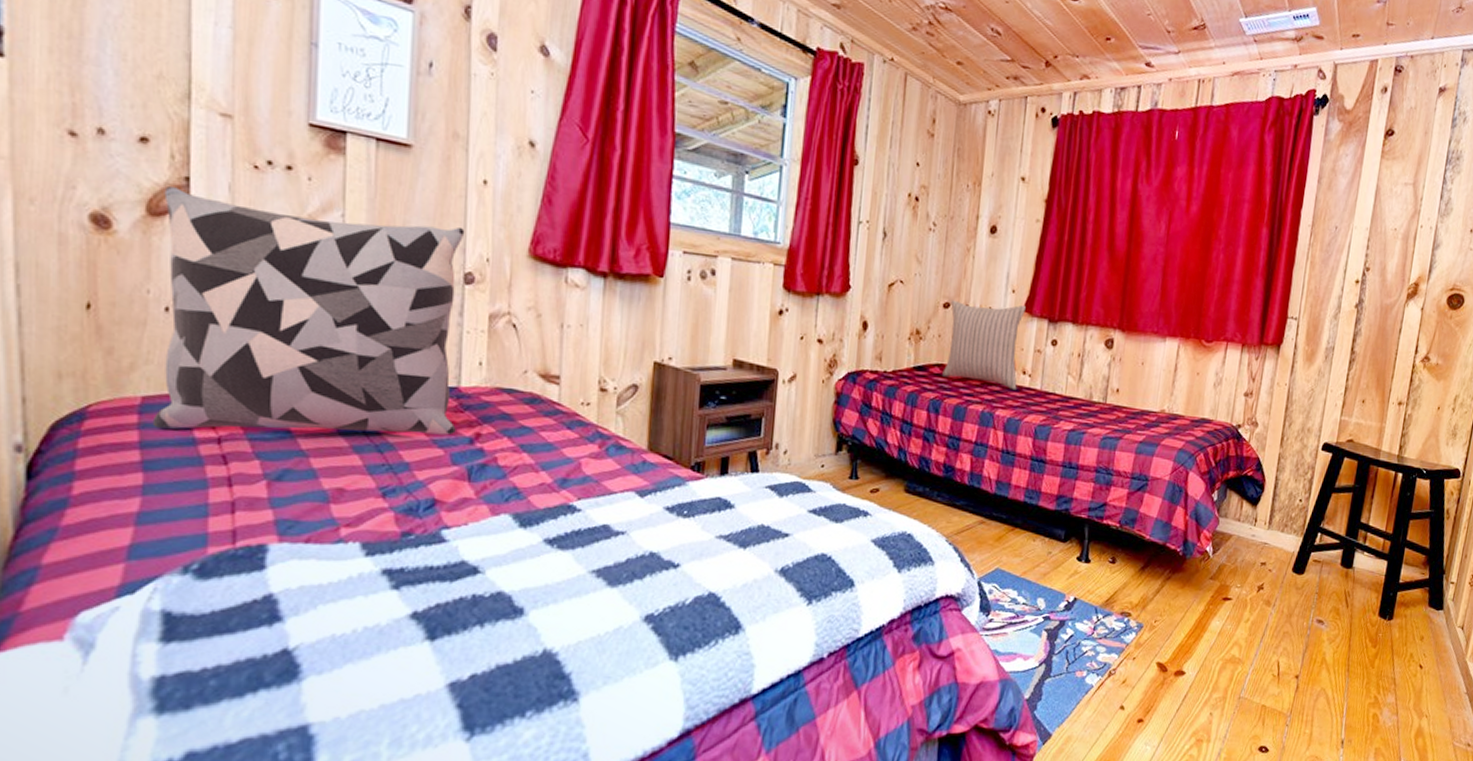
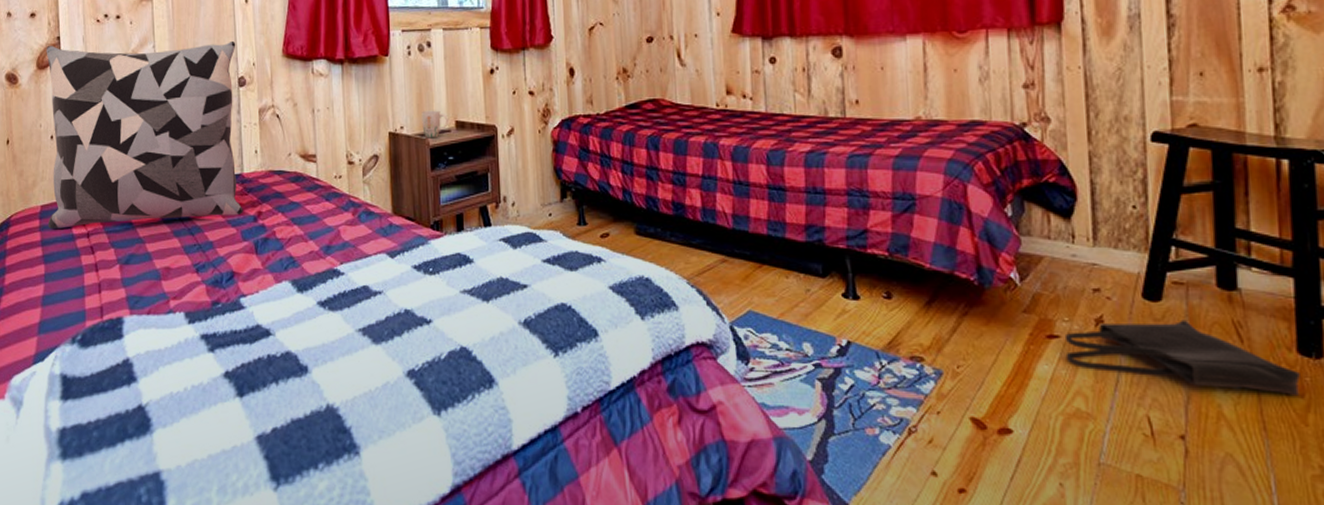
mug: none [694,343,725,375] -> present [422,110,448,139]
pillow: present [942,300,1026,391] -> none [654,26,739,117]
tote bag: none [1232,589,1377,647] -> present [1064,319,1300,397]

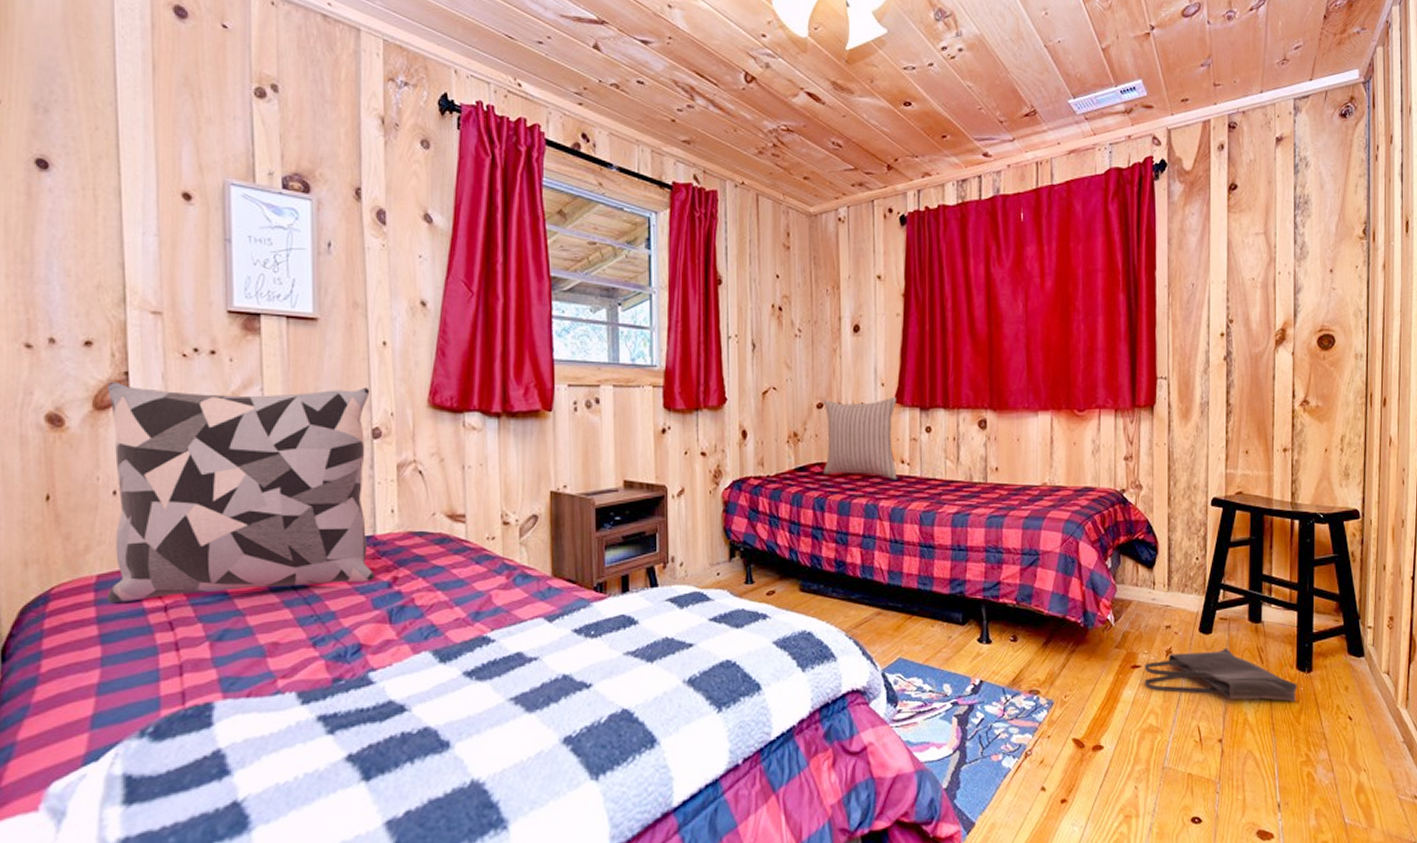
mug: present [422,110,448,139] -> none [587,469,616,498]
pillow: none [654,26,739,117] -> present [823,396,897,480]

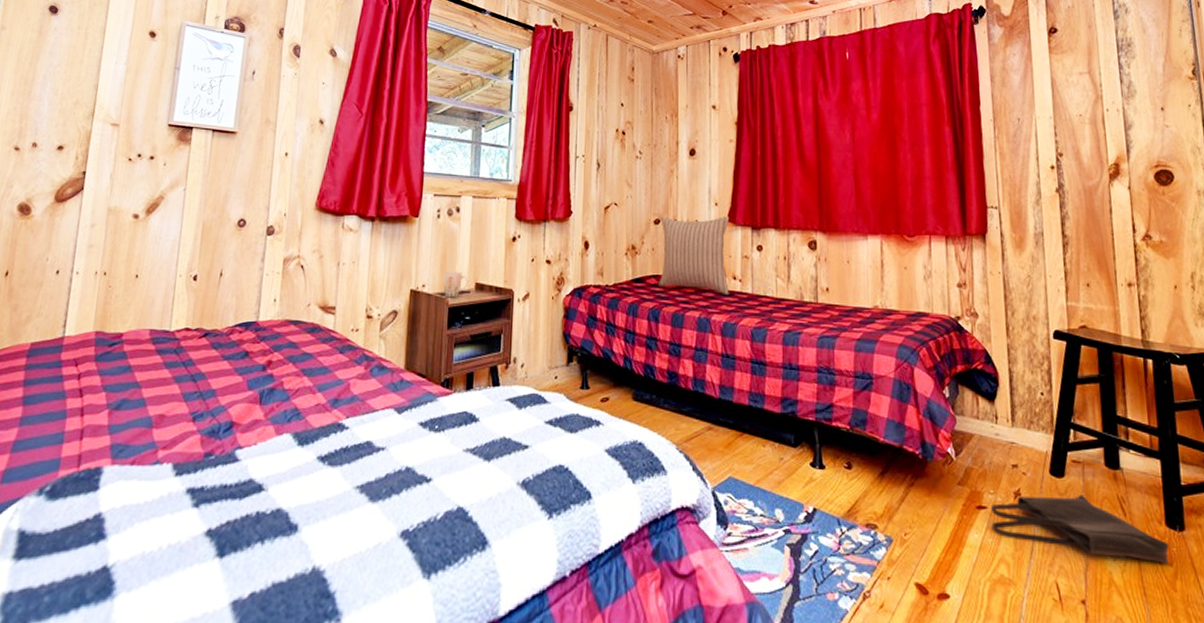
pillow: present [106,382,375,604] -> none [34,180,270,370]
mug: none [587,469,616,498] -> present [443,271,469,298]

